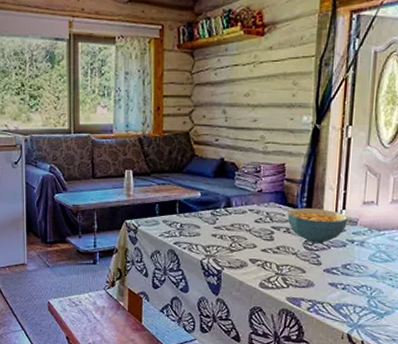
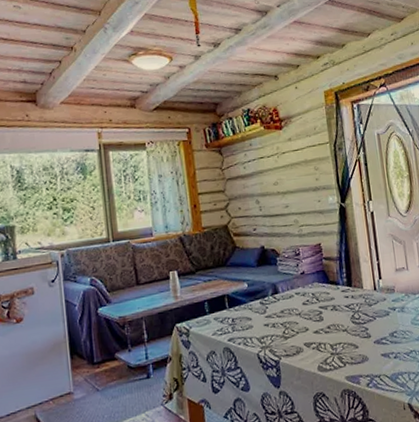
cereal bowl: present [287,208,347,244] -> none [331,281,386,317]

